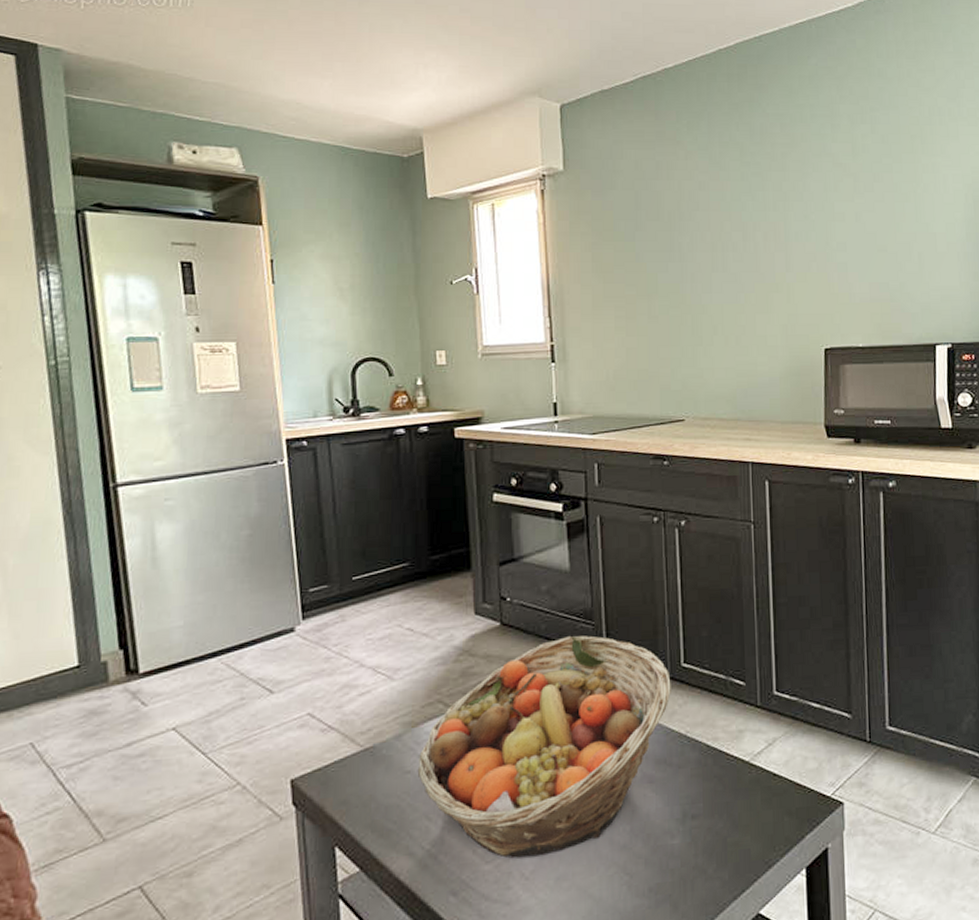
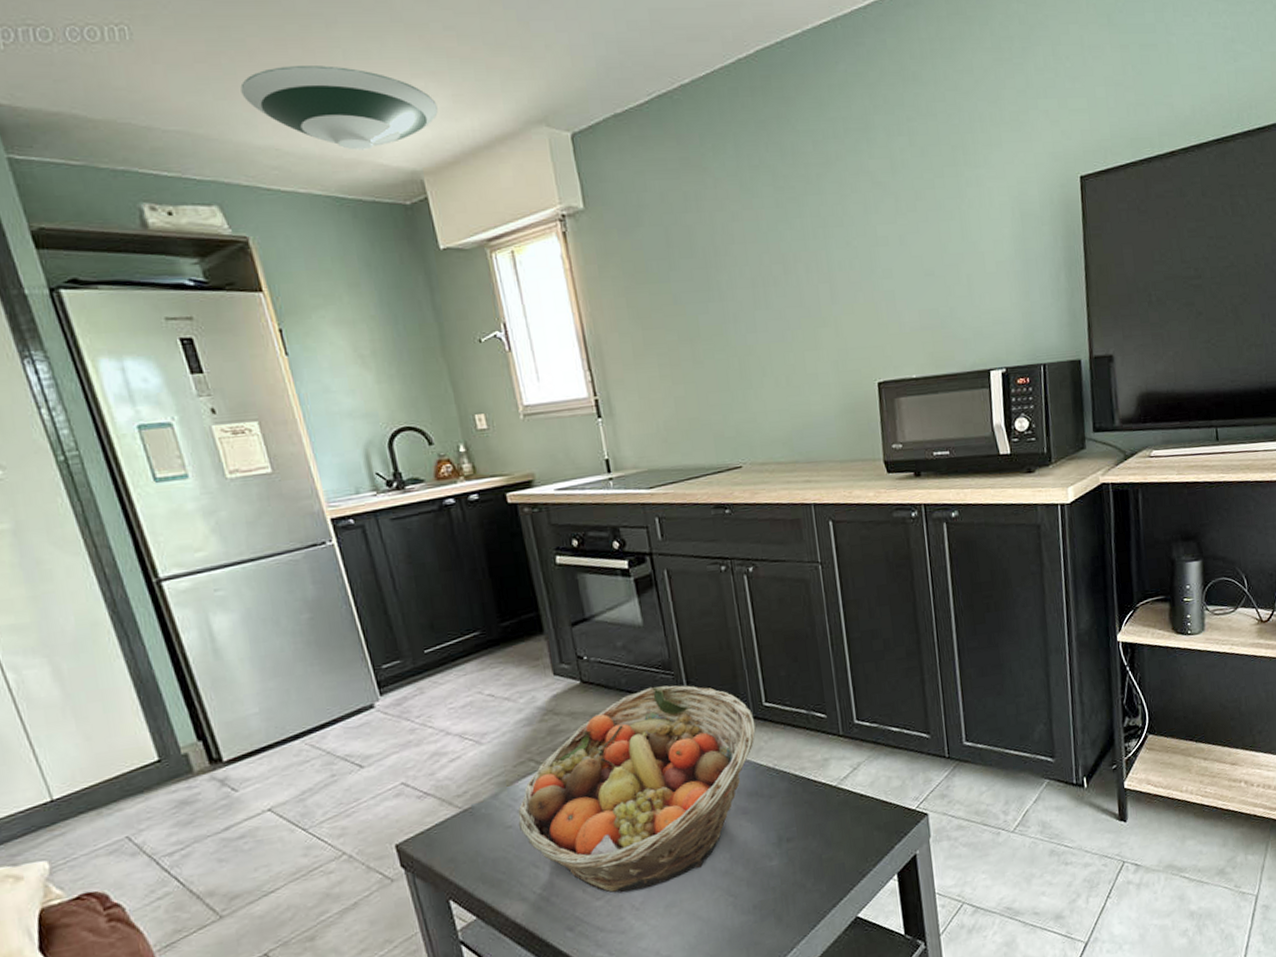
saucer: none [276,35,444,108] -> present [240,65,438,150]

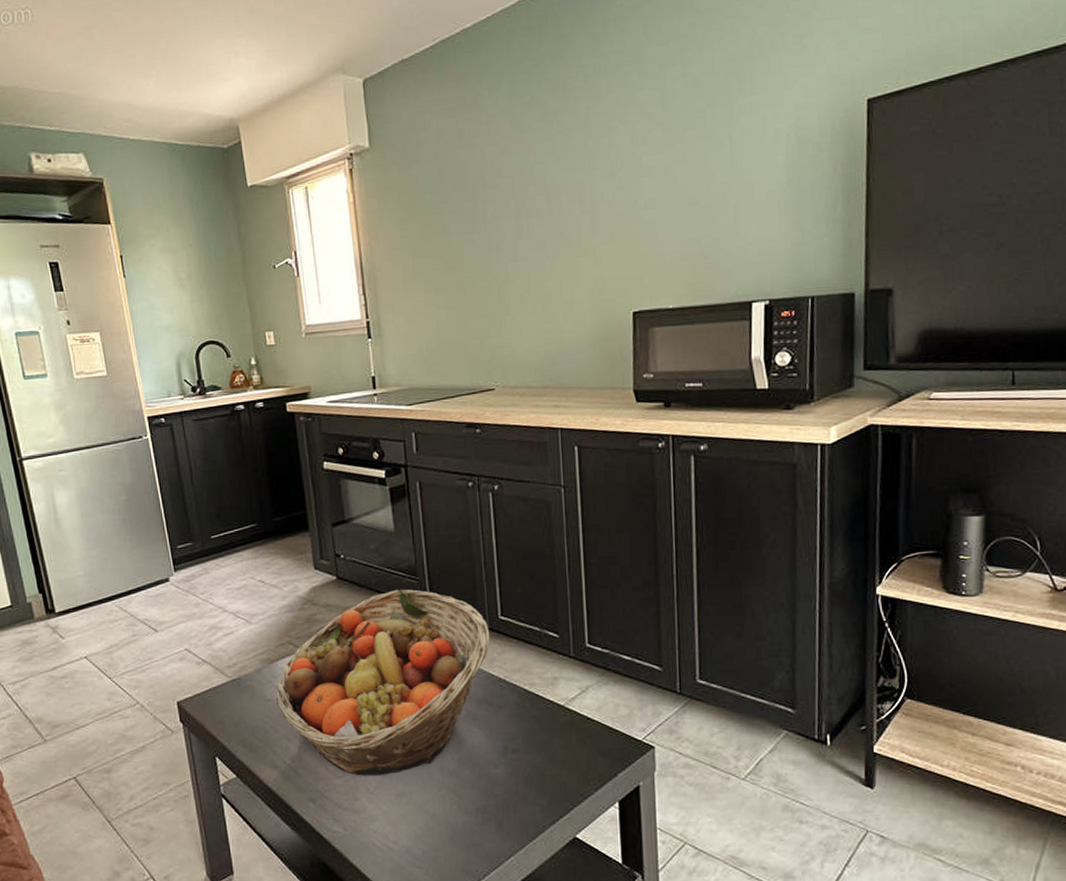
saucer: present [240,65,438,150] -> none [106,31,254,103]

